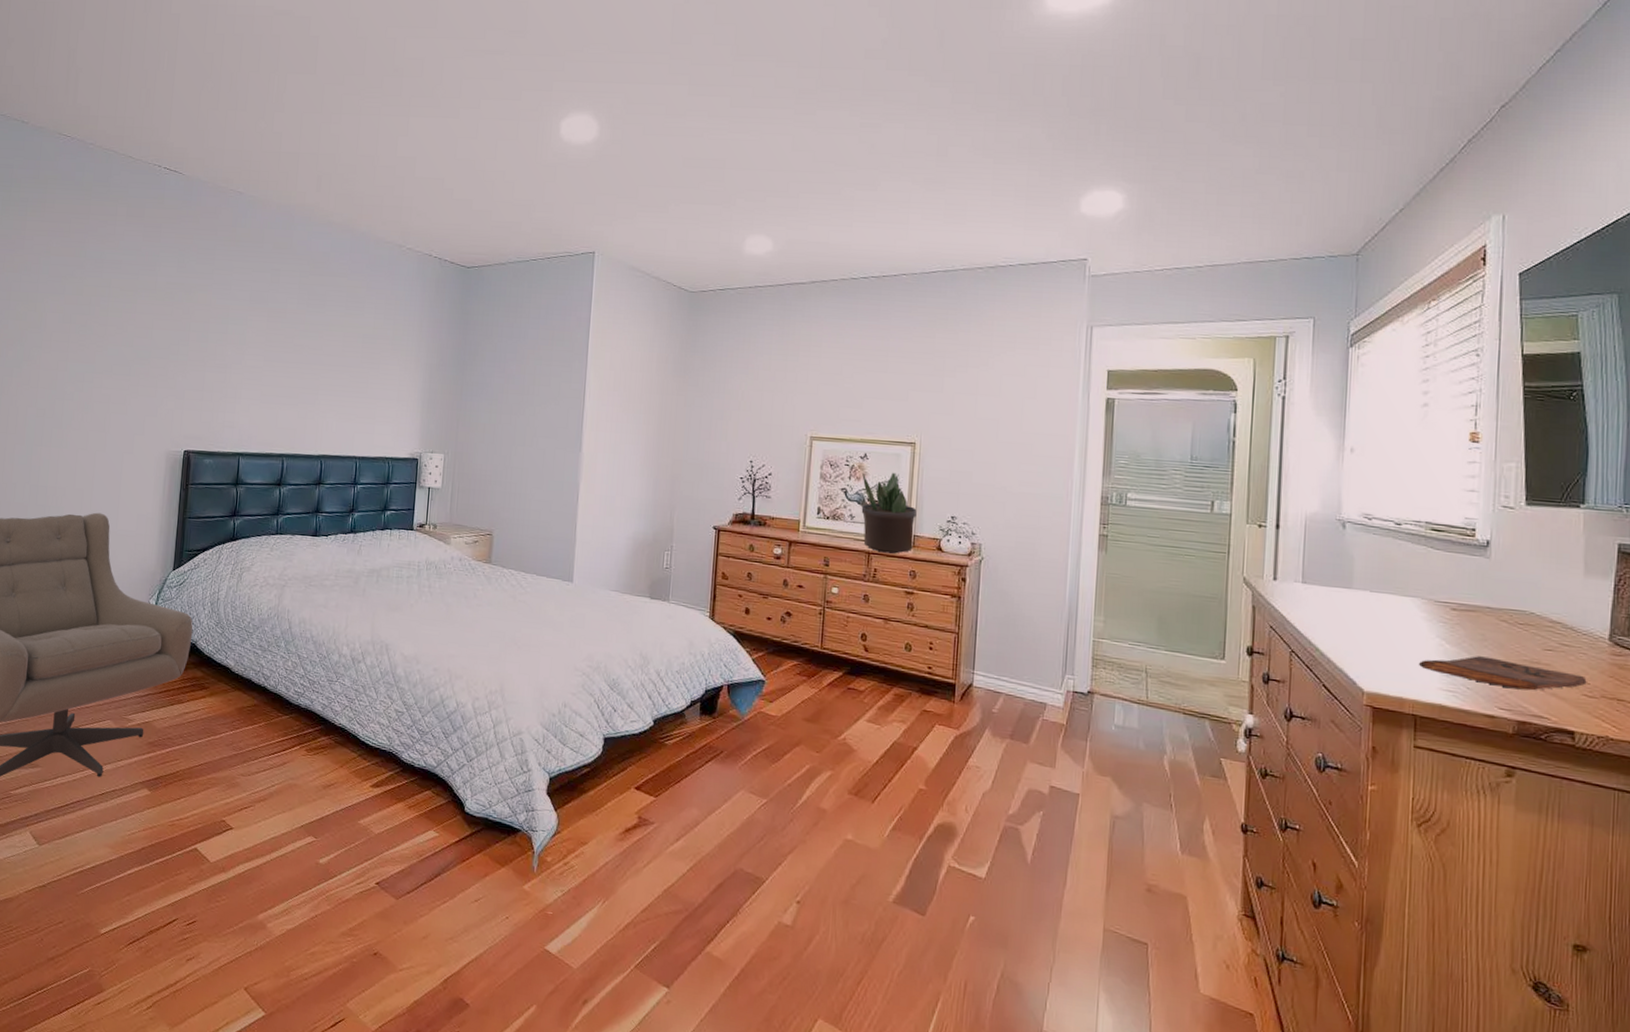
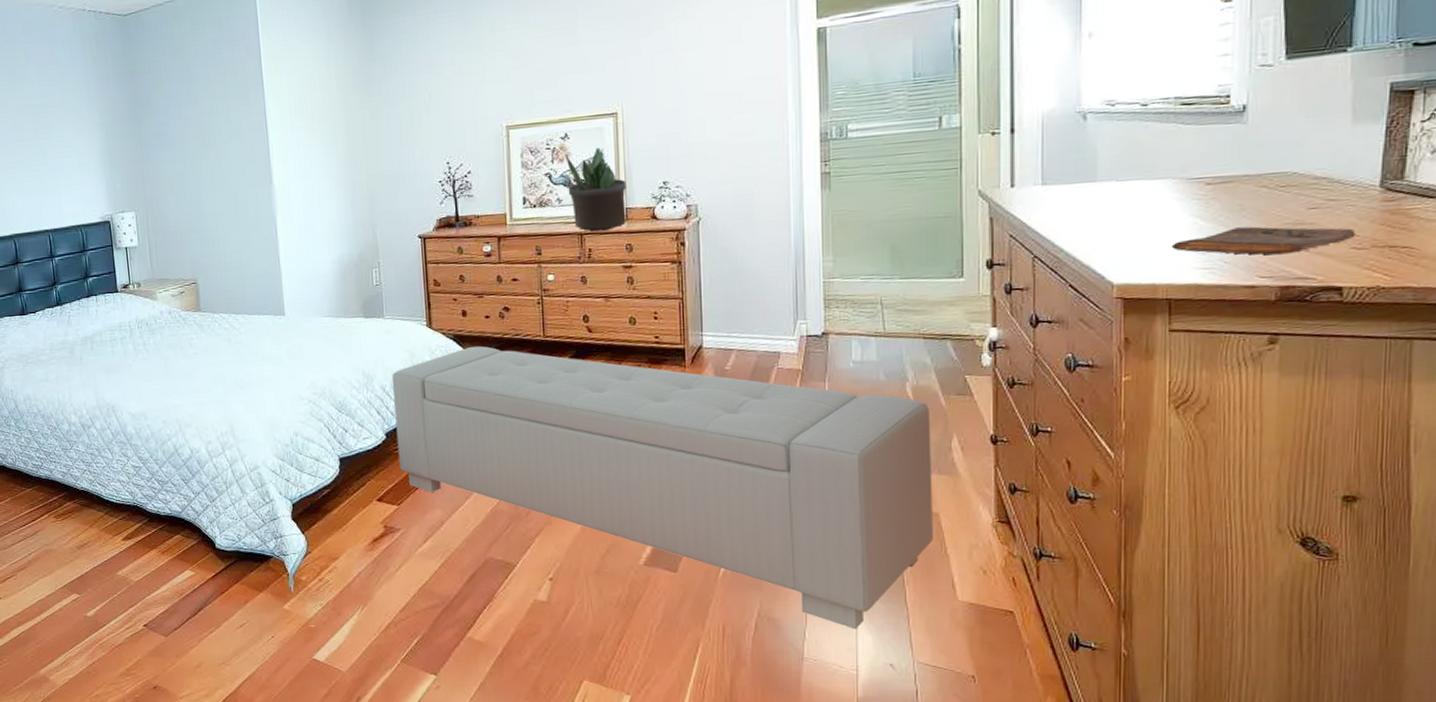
ottoman: none [662,645,1185,1008] -> present [391,346,933,630]

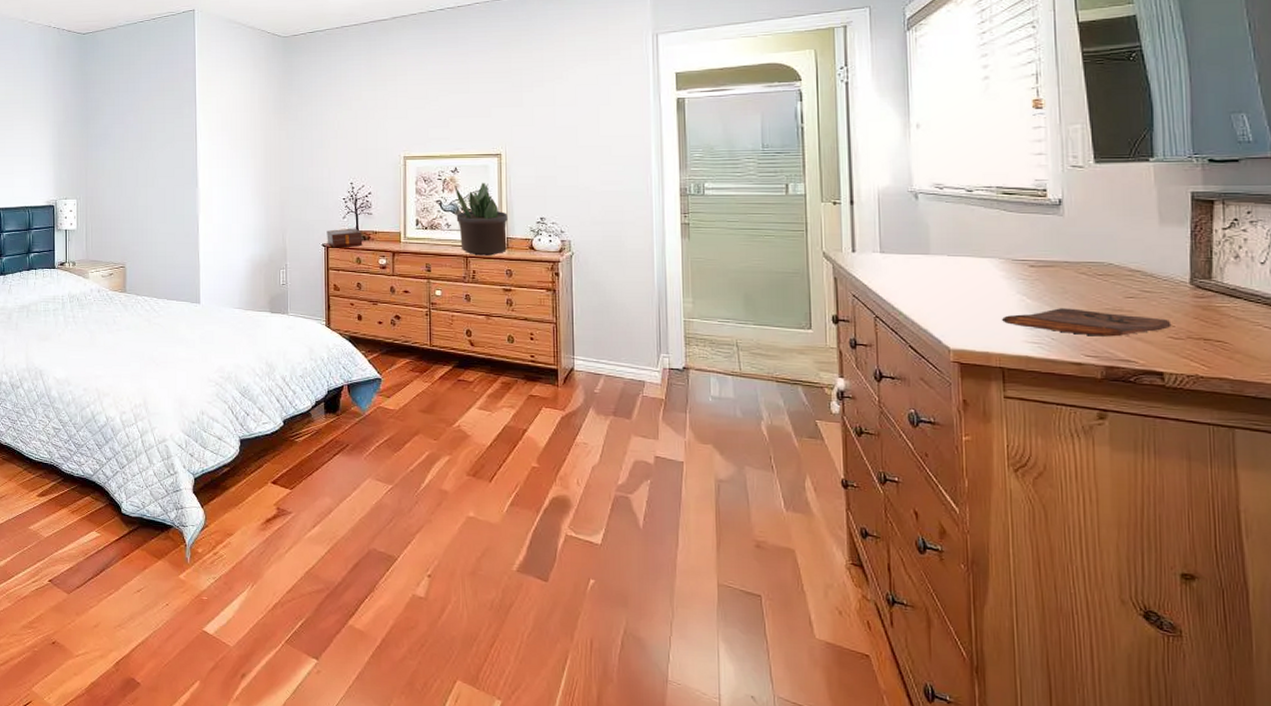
ottoman: present [391,346,933,630] -> none [291,348,790,657]
jewelry box: none [422,214,464,239] -> present [326,228,363,248]

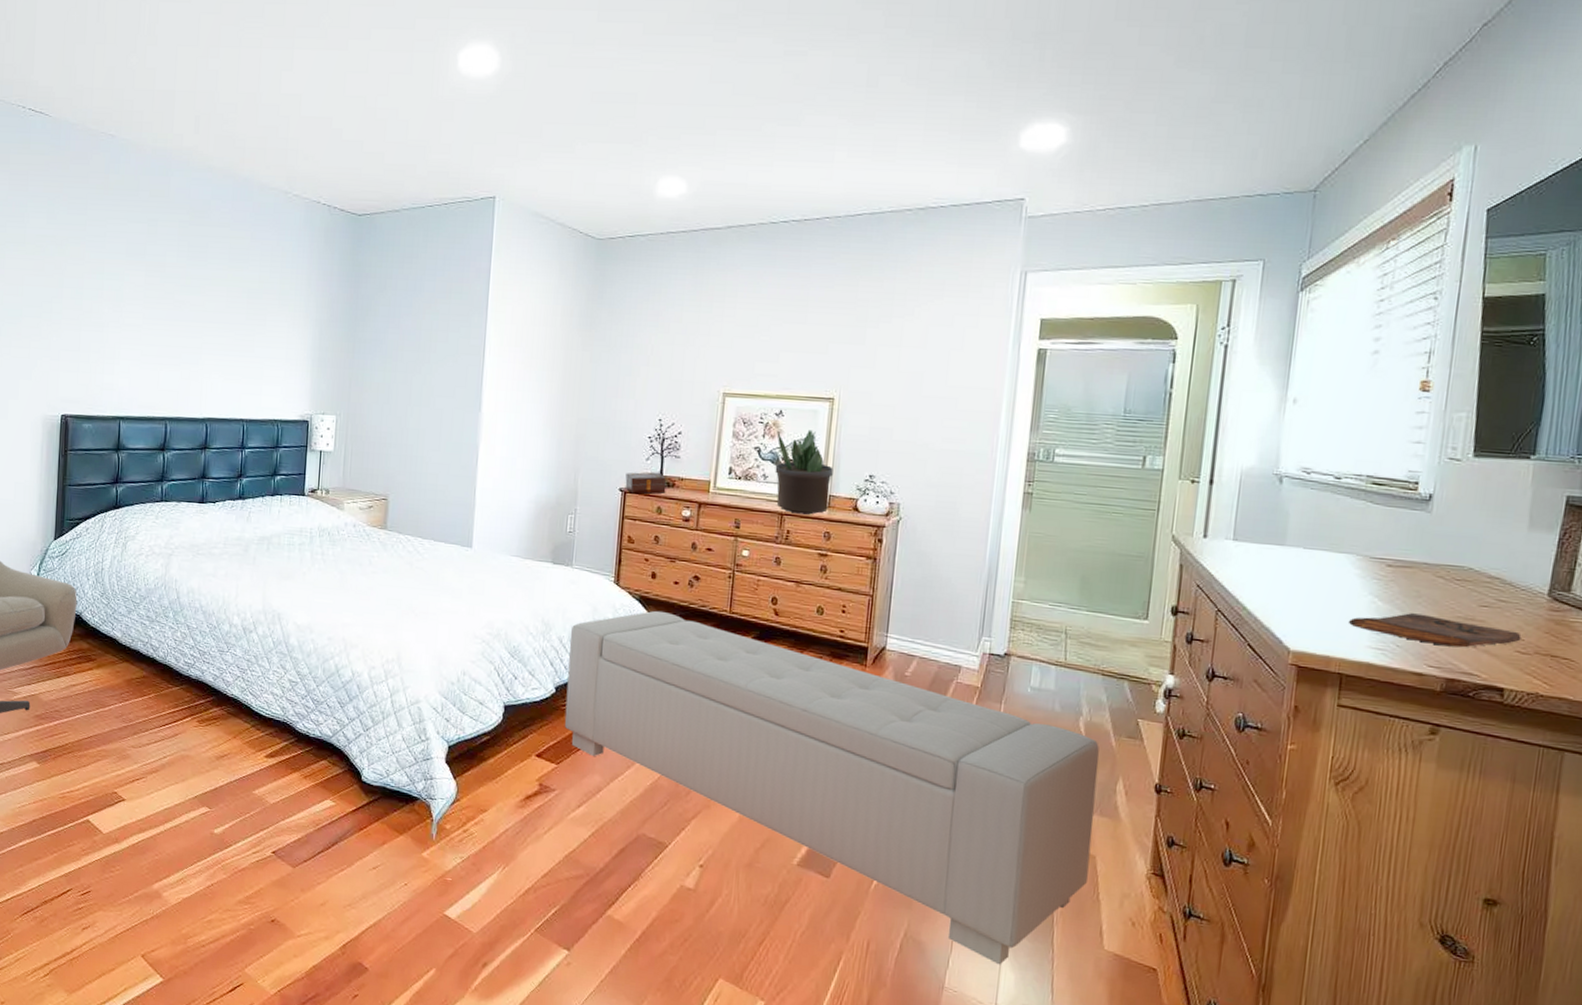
ottoman: none [291,348,790,657] -> present [564,610,1099,965]

